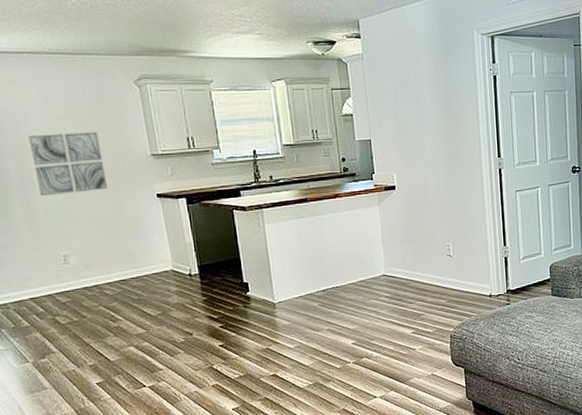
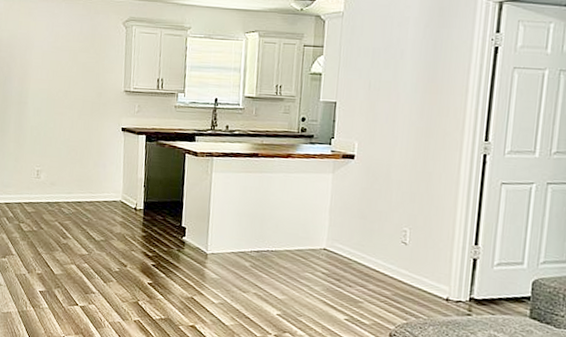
wall art: present [28,132,108,197] -> none [30,61,85,118]

